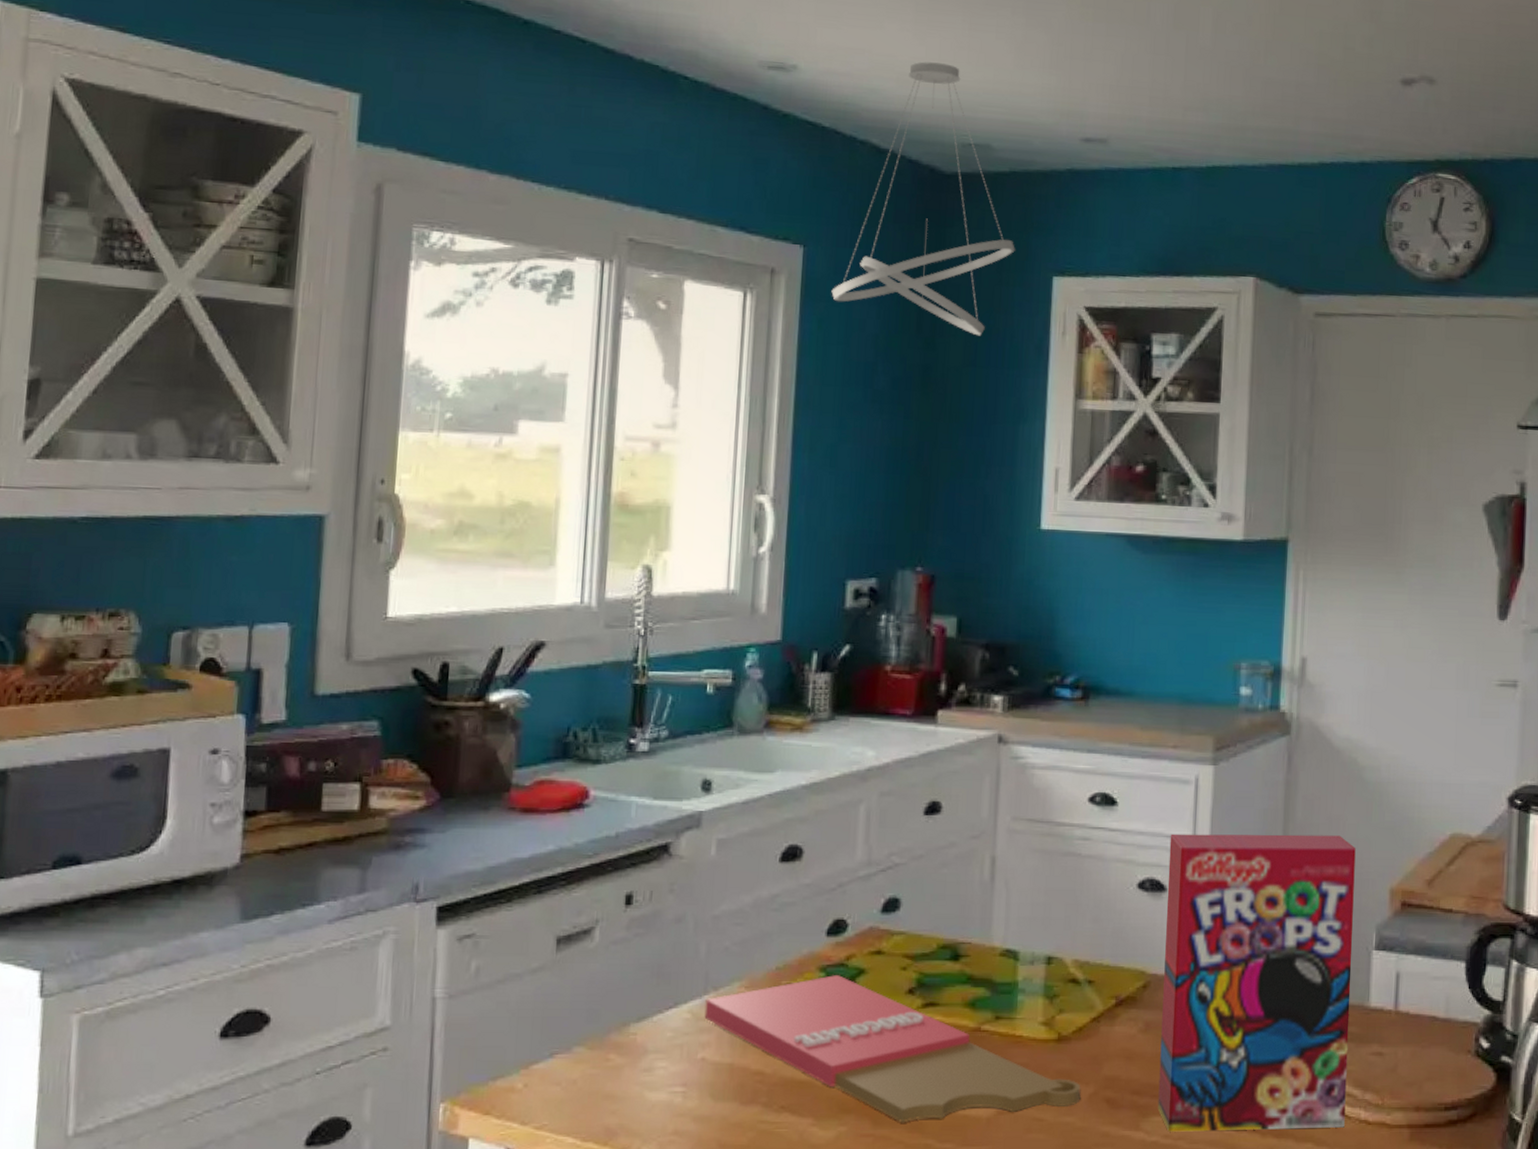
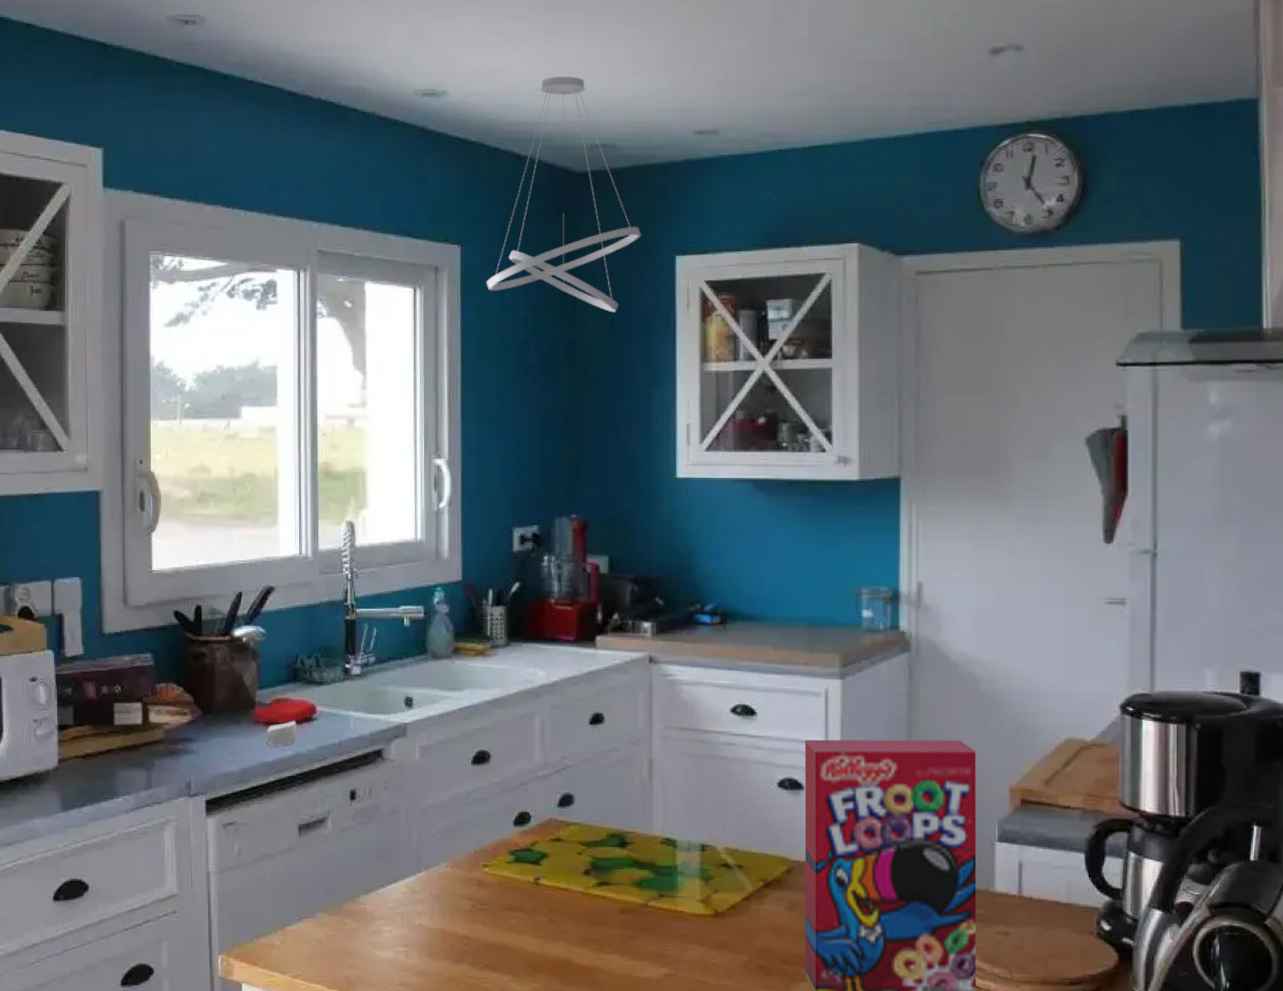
soap bar: none [523,807,564,839] -> present [266,720,298,746]
cutting board: present [704,975,1081,1123] -> none [419,858,737,982]

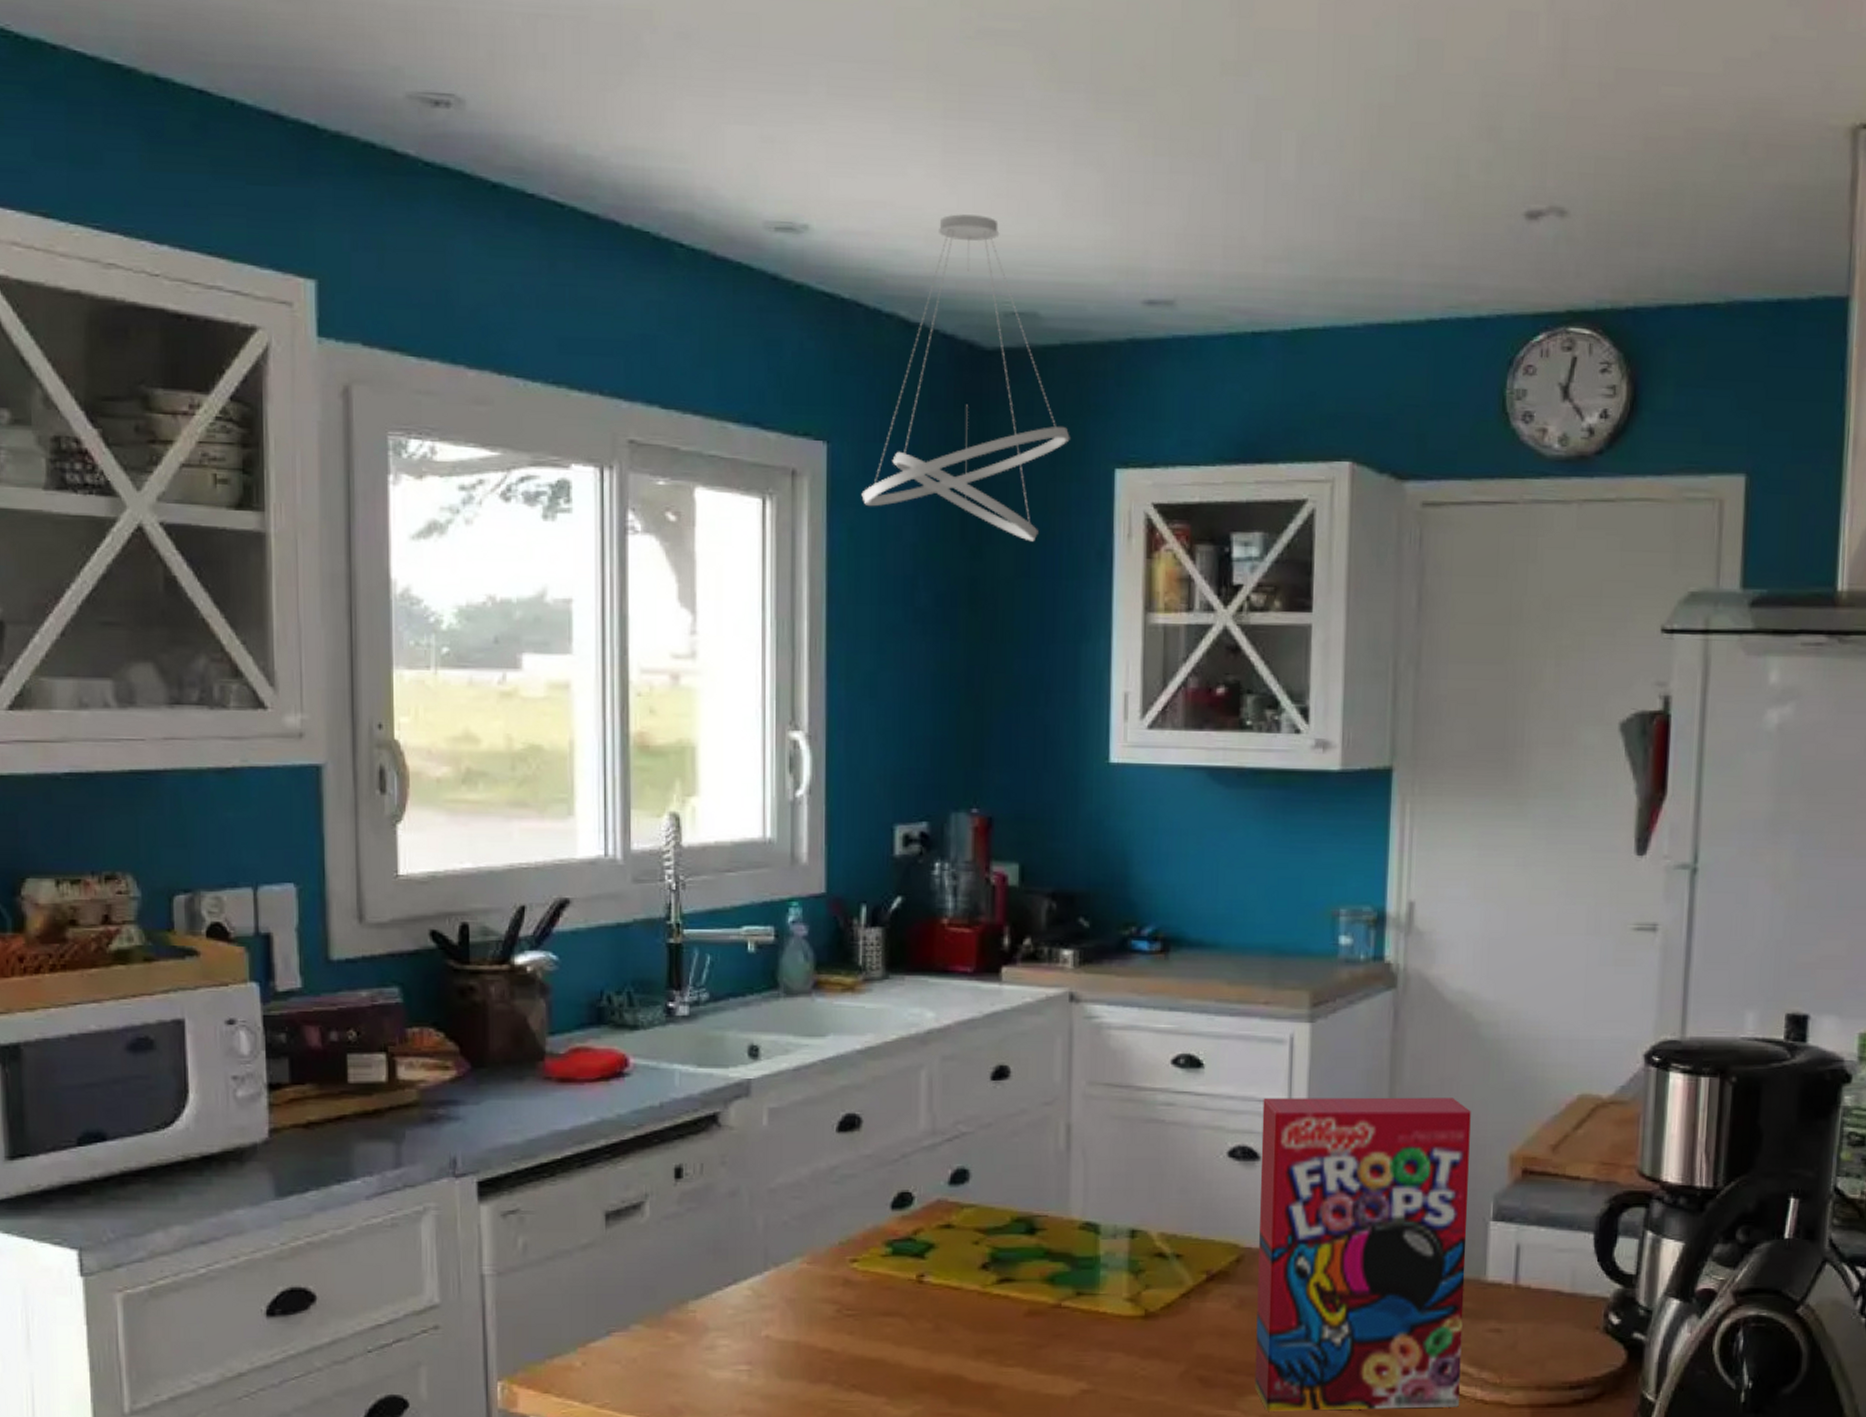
soap bar: present [266,720,298,746] -> none [560,1076,603,1110]

